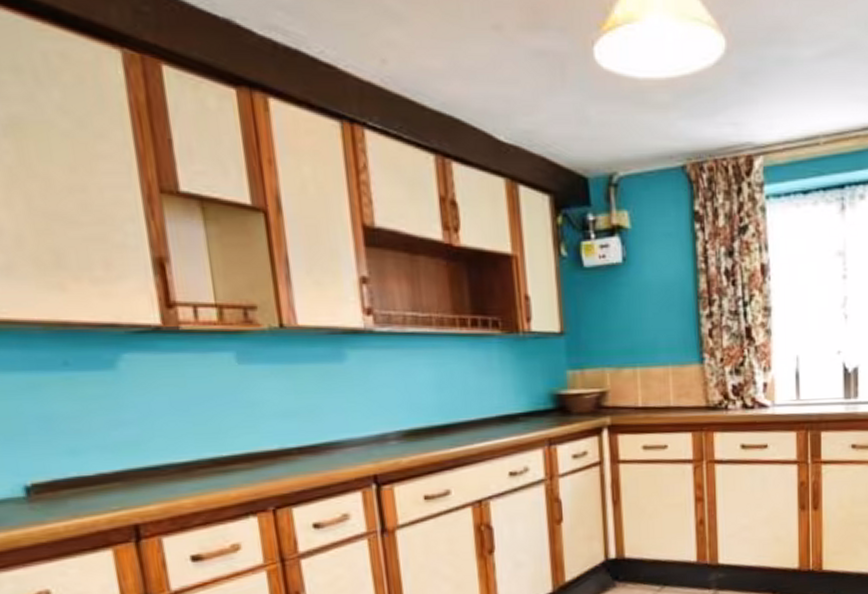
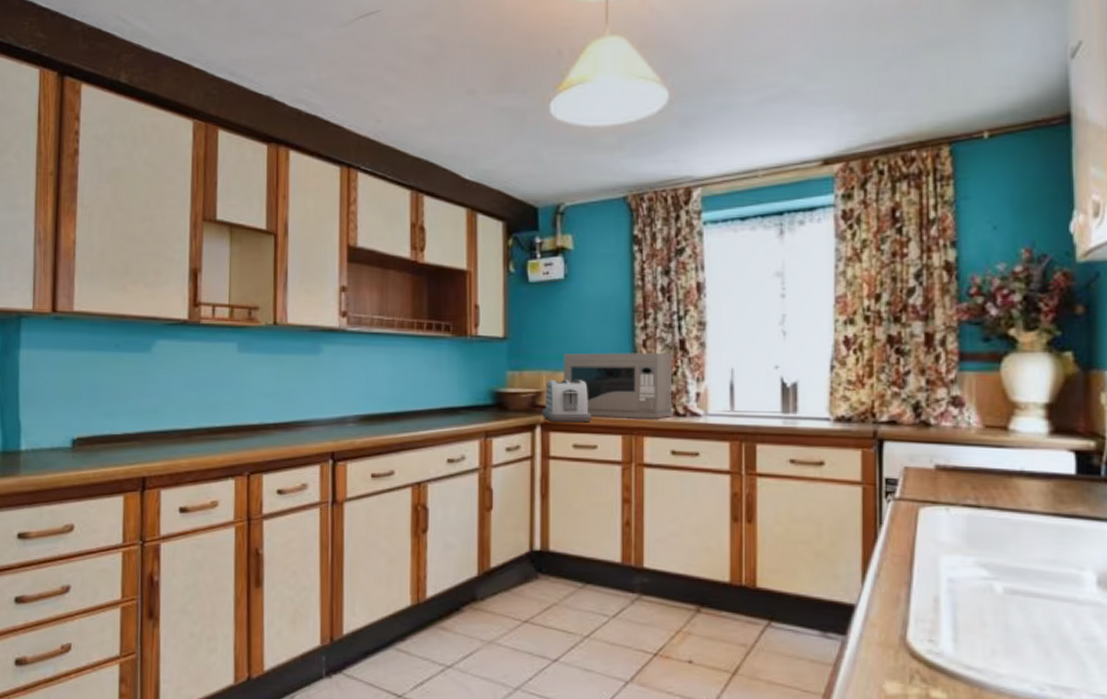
toaster: none [608,376,661,425] -> present [542,380,592,424]
microwave: none [627,342,743,415] -> present [564,352,674,420]

